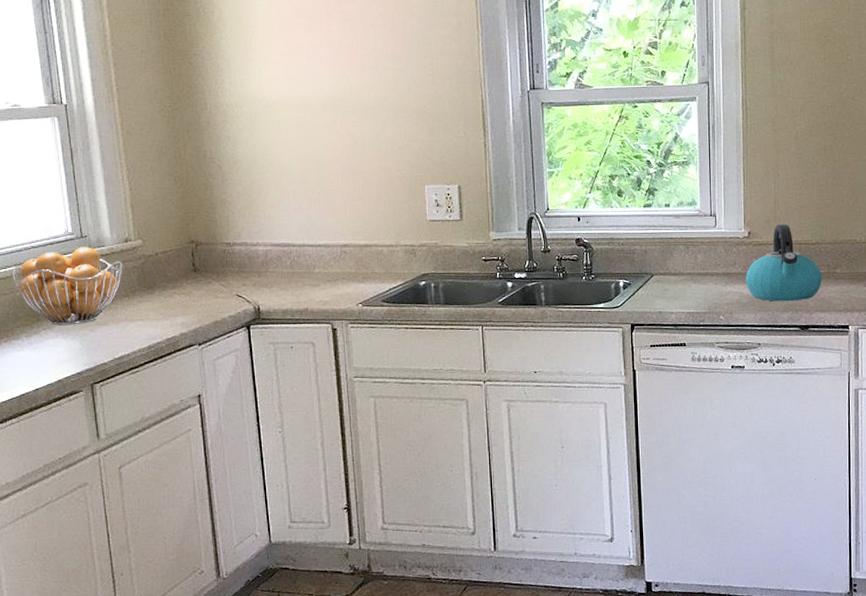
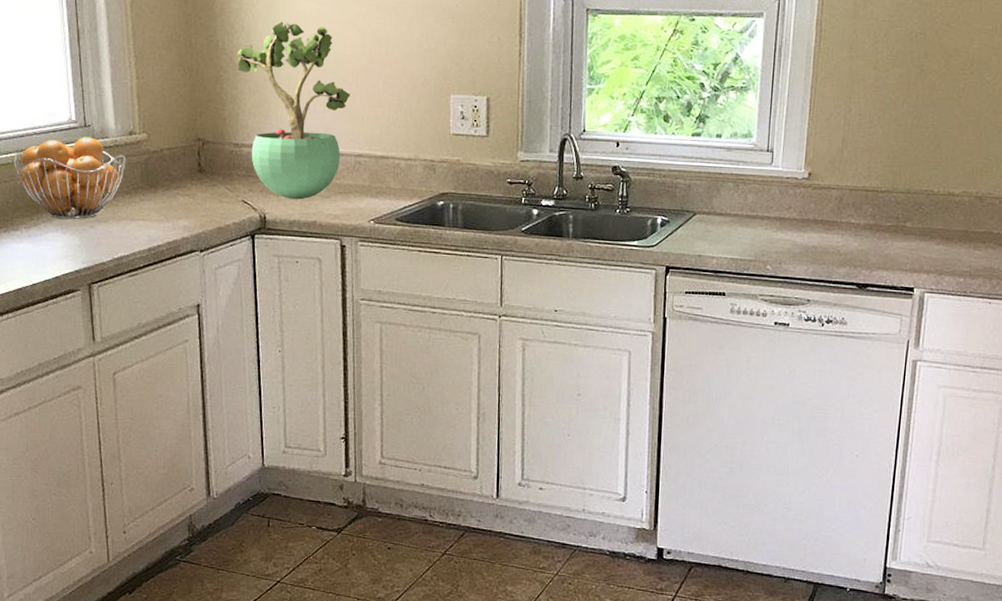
potted plant: none [224,130,333,290] -> present [236,21,351,200]
kettle: present [745,224,823,302] -> none [800,166,890,256]

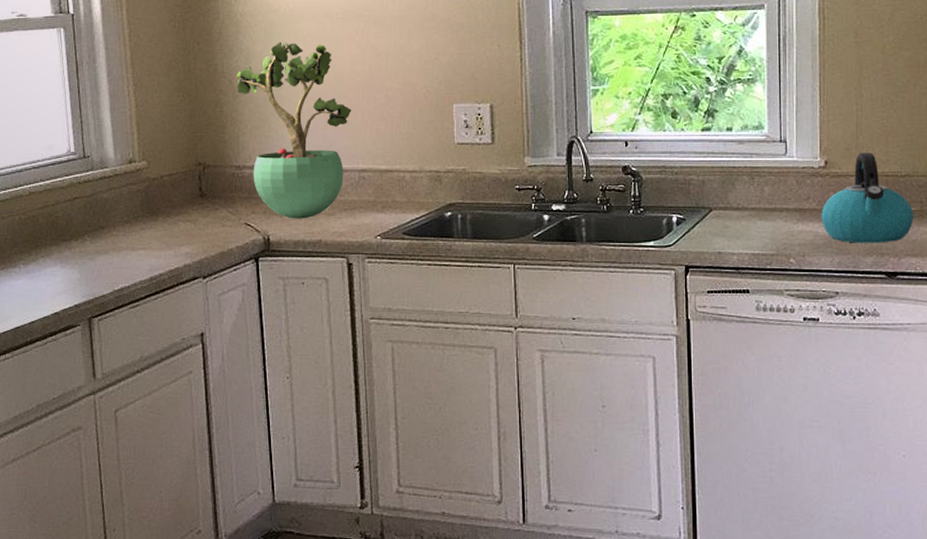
fruit basket: present [14,136,127,220] -> none [12,168,126,253]
kettle: none [800,166,890,256] -> present [821,153,915,243]

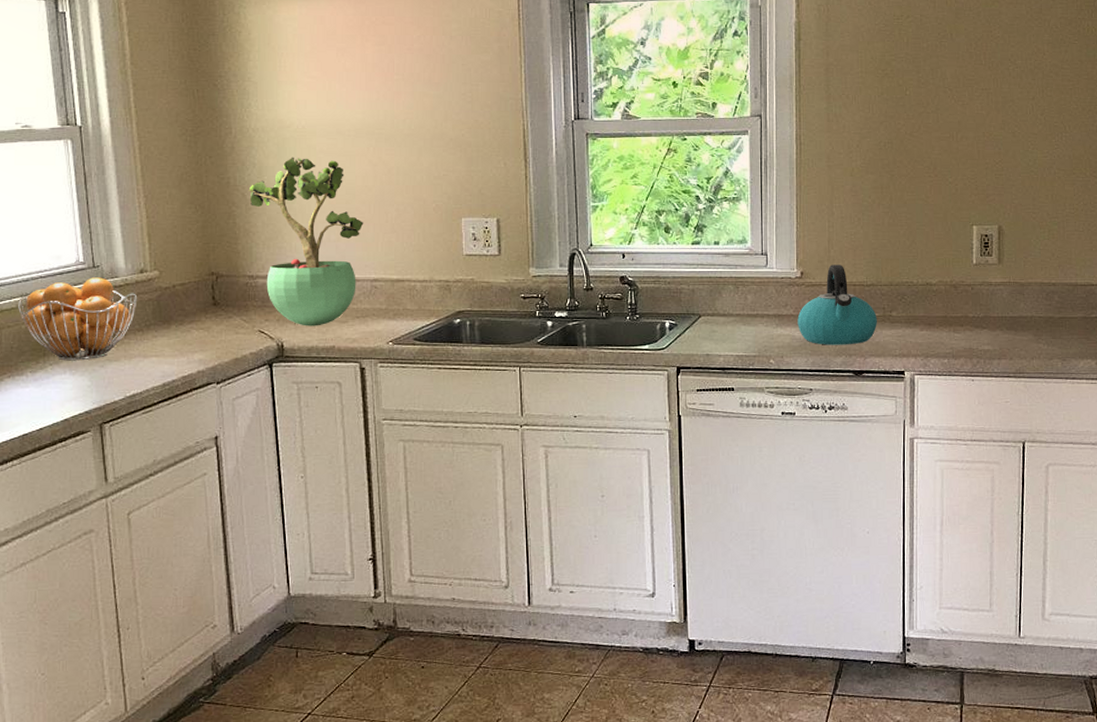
fruit basket: none [12,168,126,253] -> present [18,277,138,361]

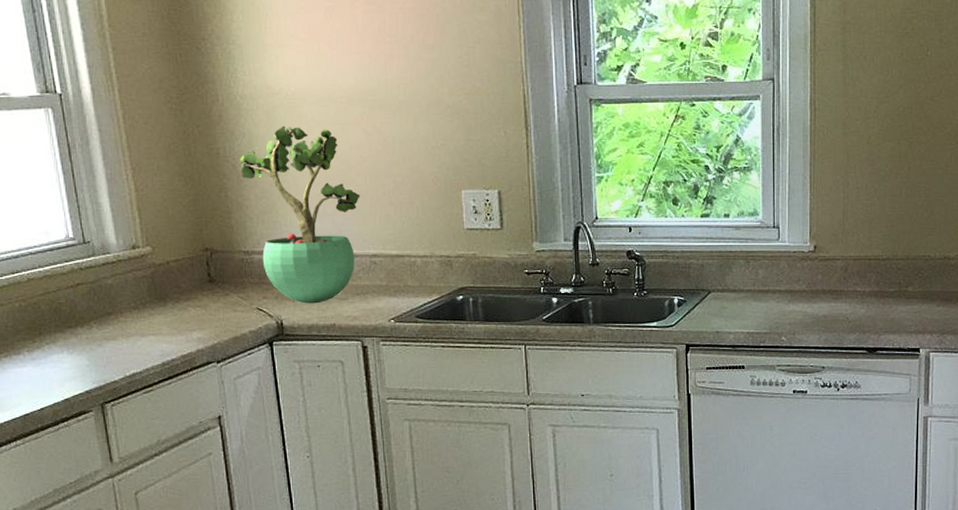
fruit basket: present [18,277,138,361] -> none [9,253,132,340]
kettle: present [797,265,878,345] -> none [810,238,893,322]

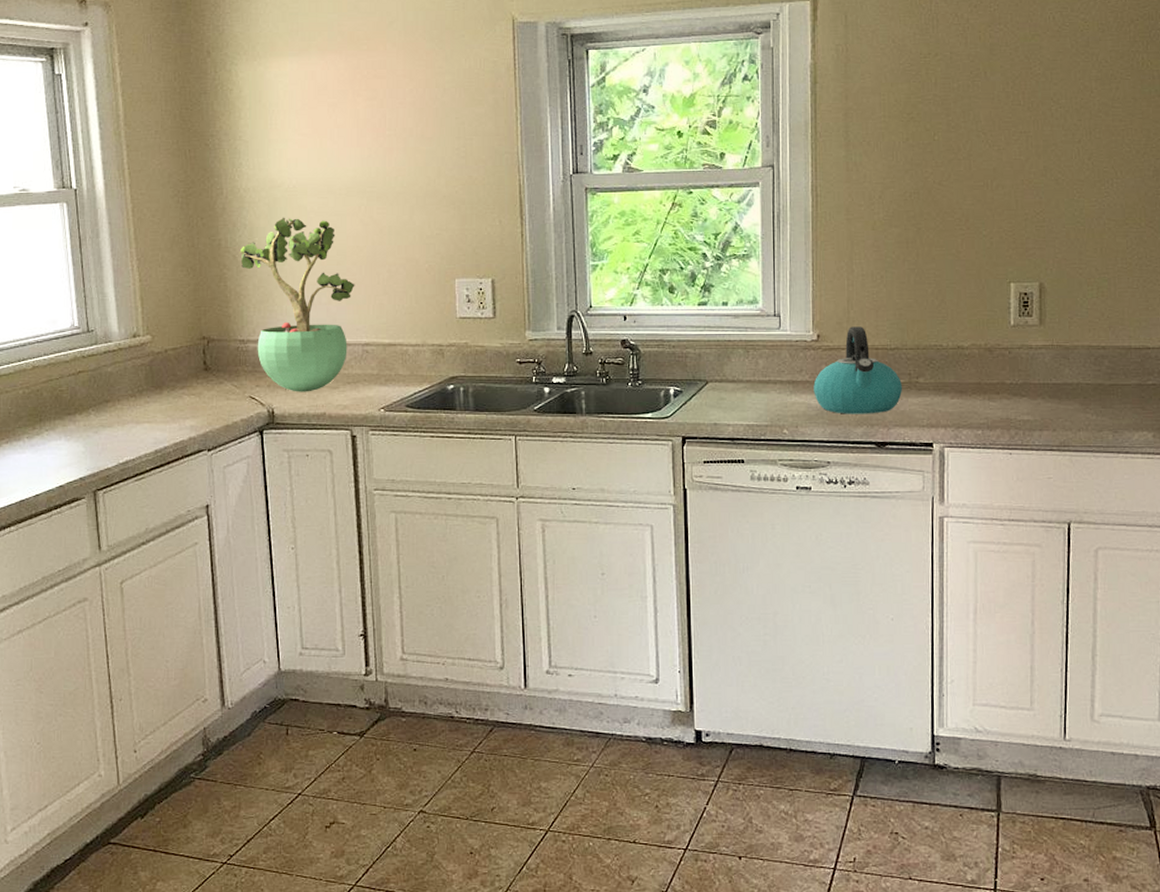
kettle: none [810,238,893,322] -> present [813,326,903,414]

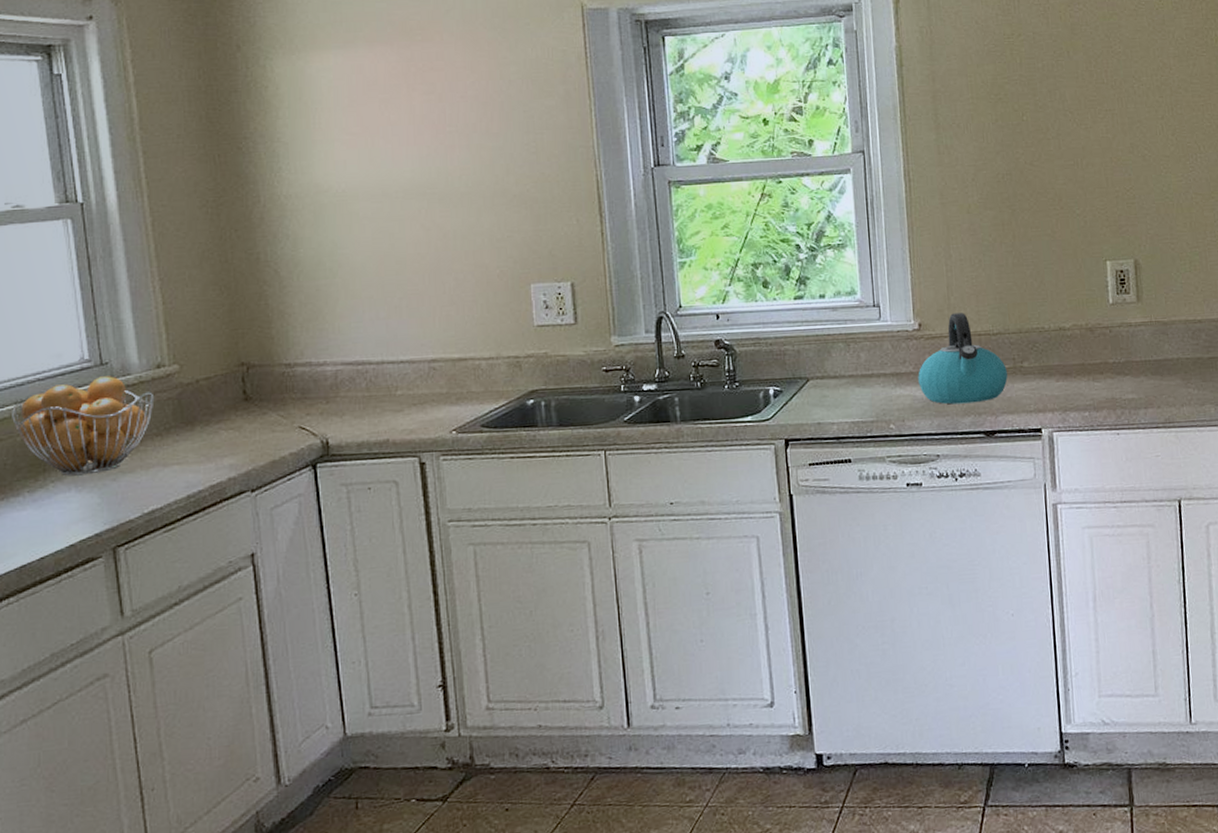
fruit basket: none [16,342,131,427] -> present [12,376,155,477]
potted plant: present [239,217,355,392] -> none [281,225,418,419]

